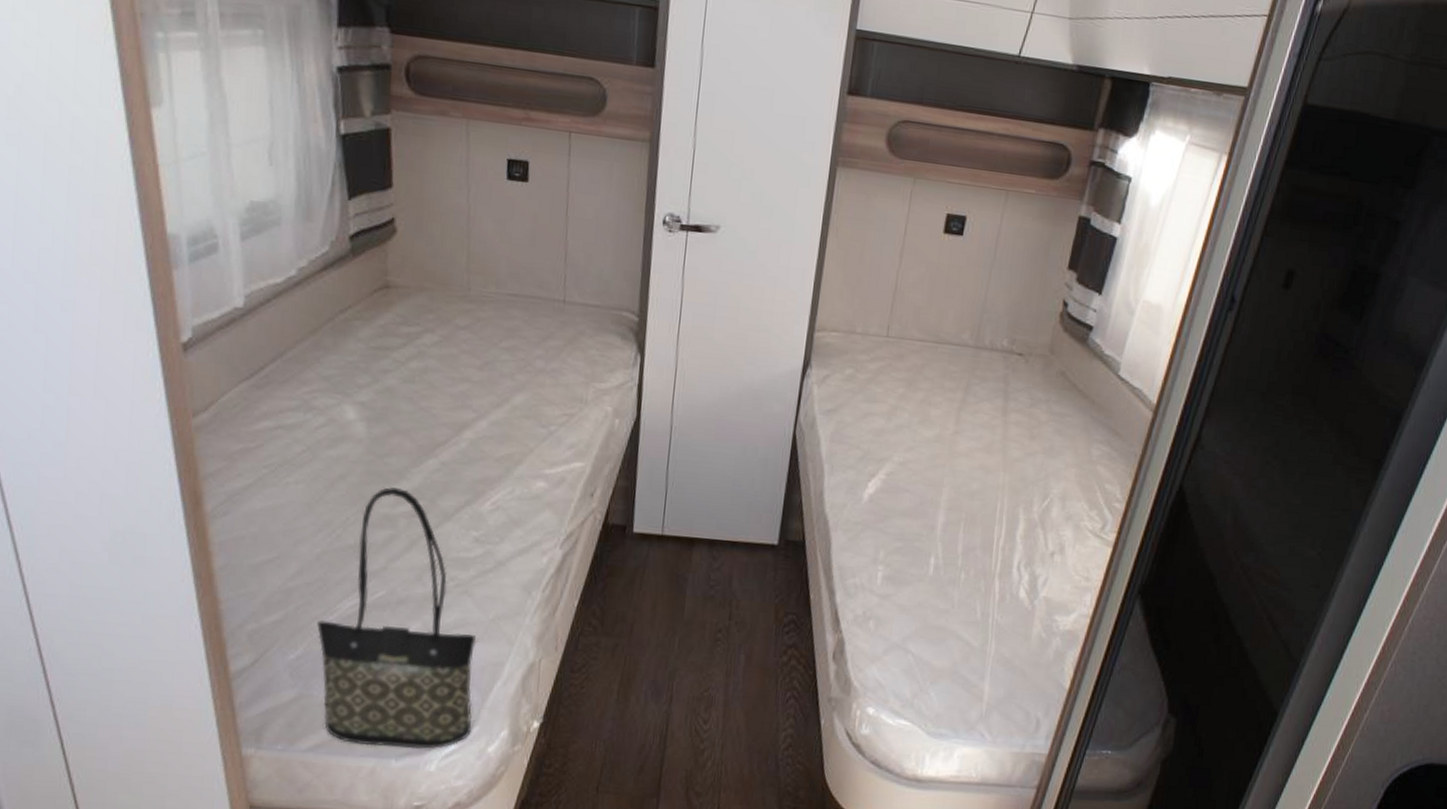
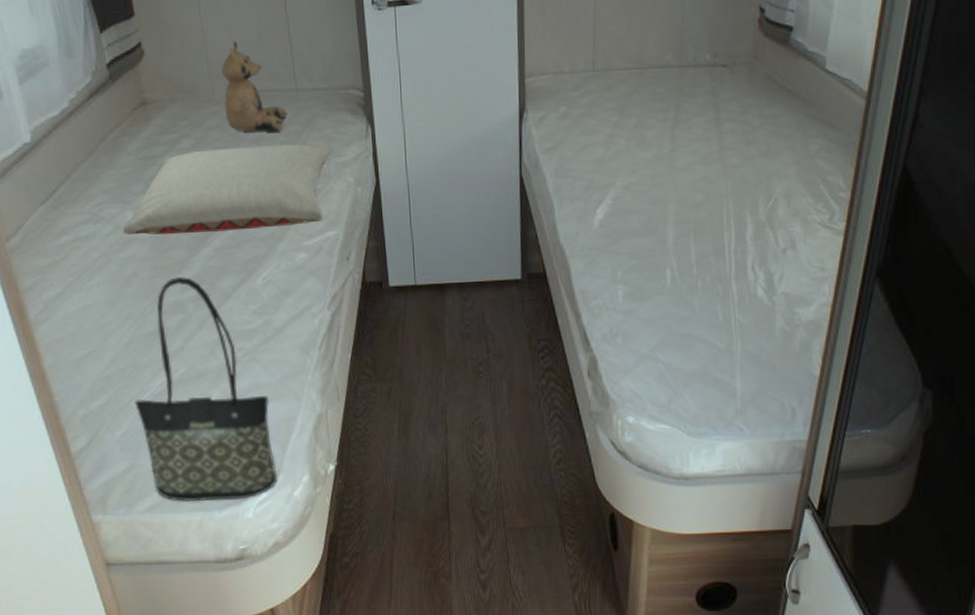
pillow: none [337,349,594,450] -> present [123,144,332,235]
teddy bear: none [479,236,550,344] -> present [221,41,287,132]

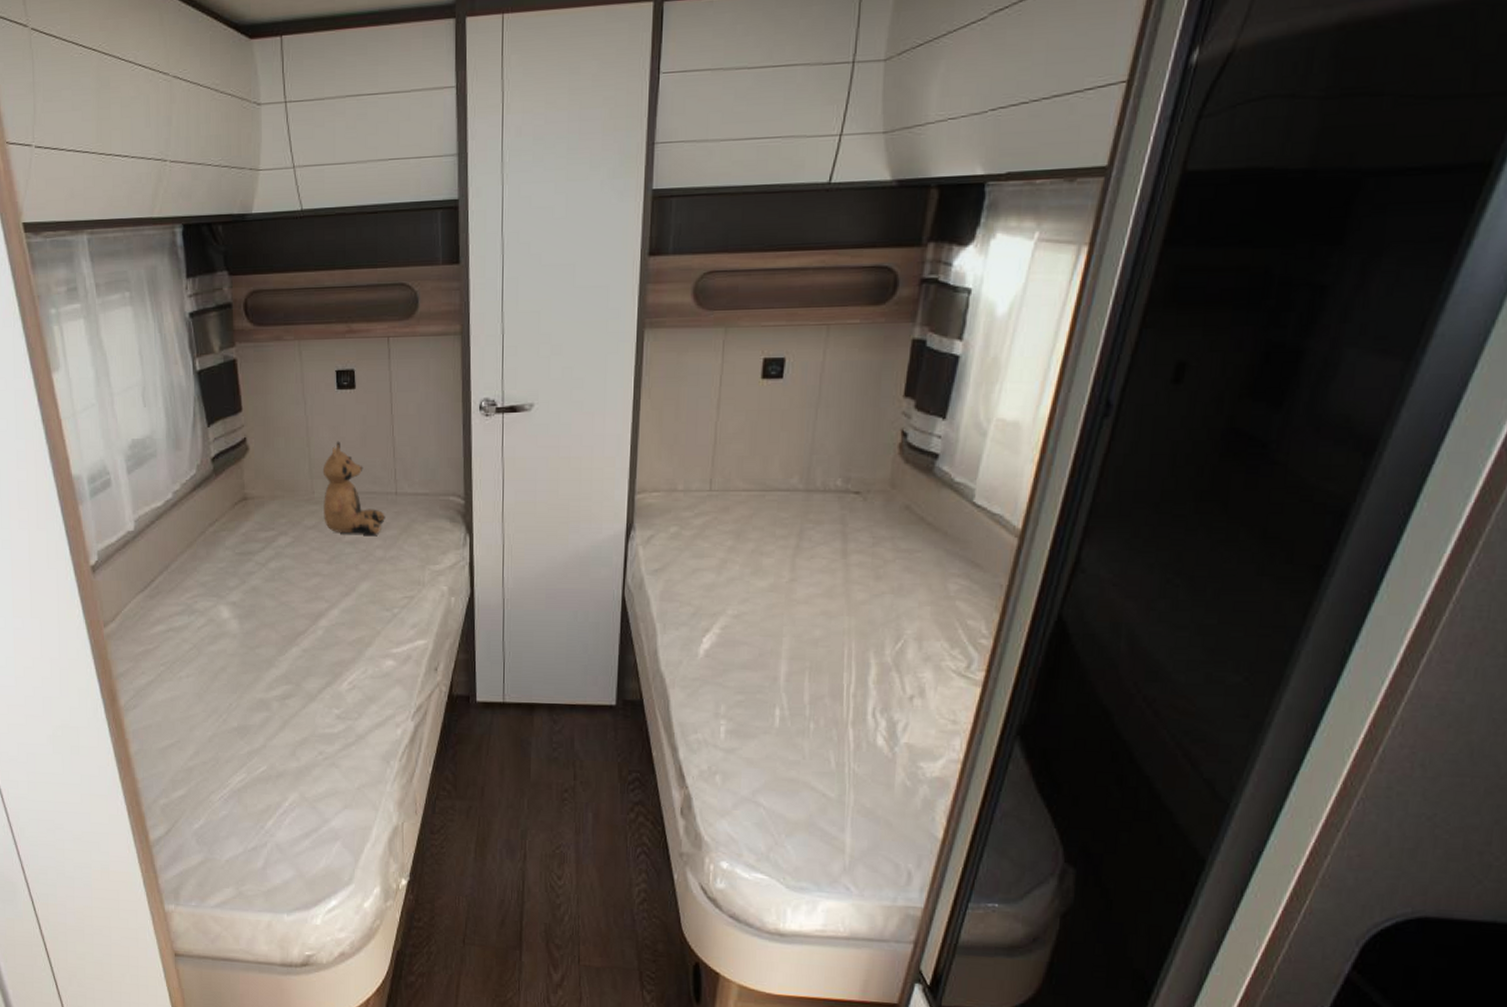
pillow: present [123,144,332,235] -> none [216,548,428,633]
tote bag: present [135,277,278,502] -> none [214,675,349,905]

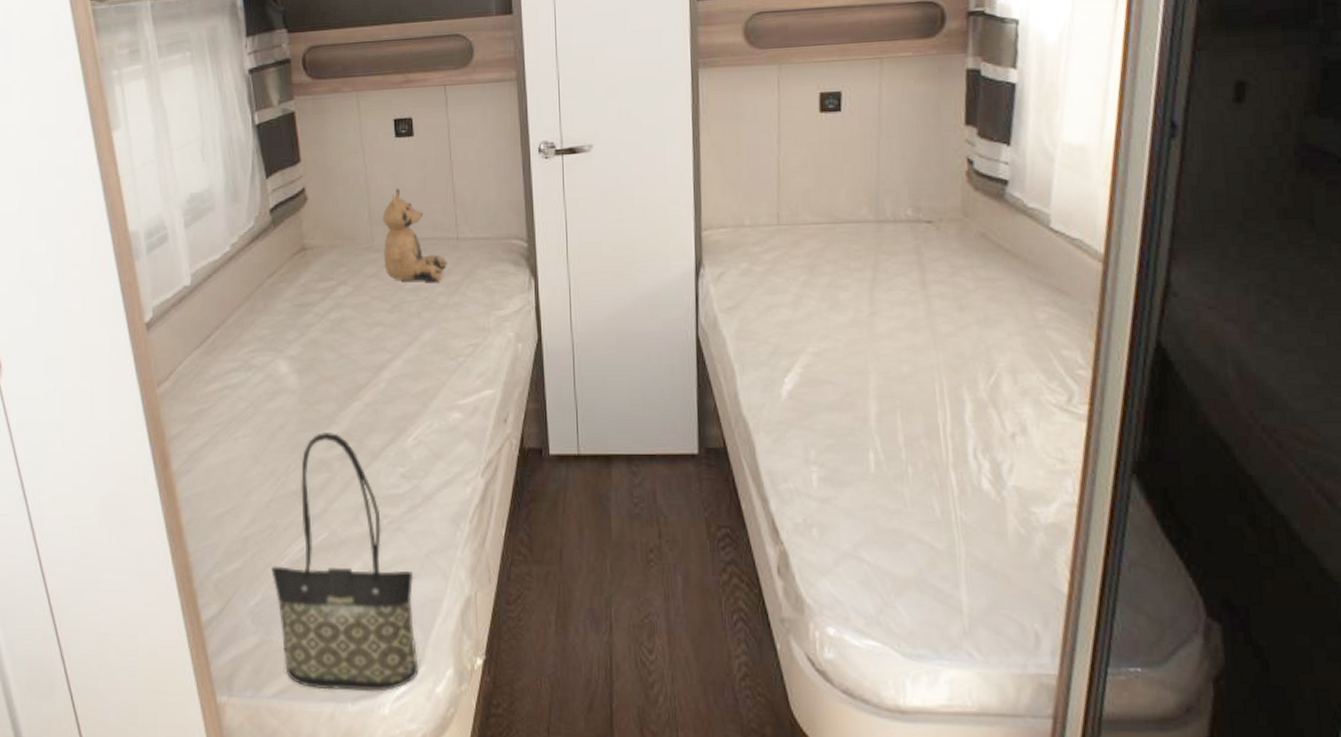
tote bag: none [214,675,349,905] -> present [271,433,419,691]

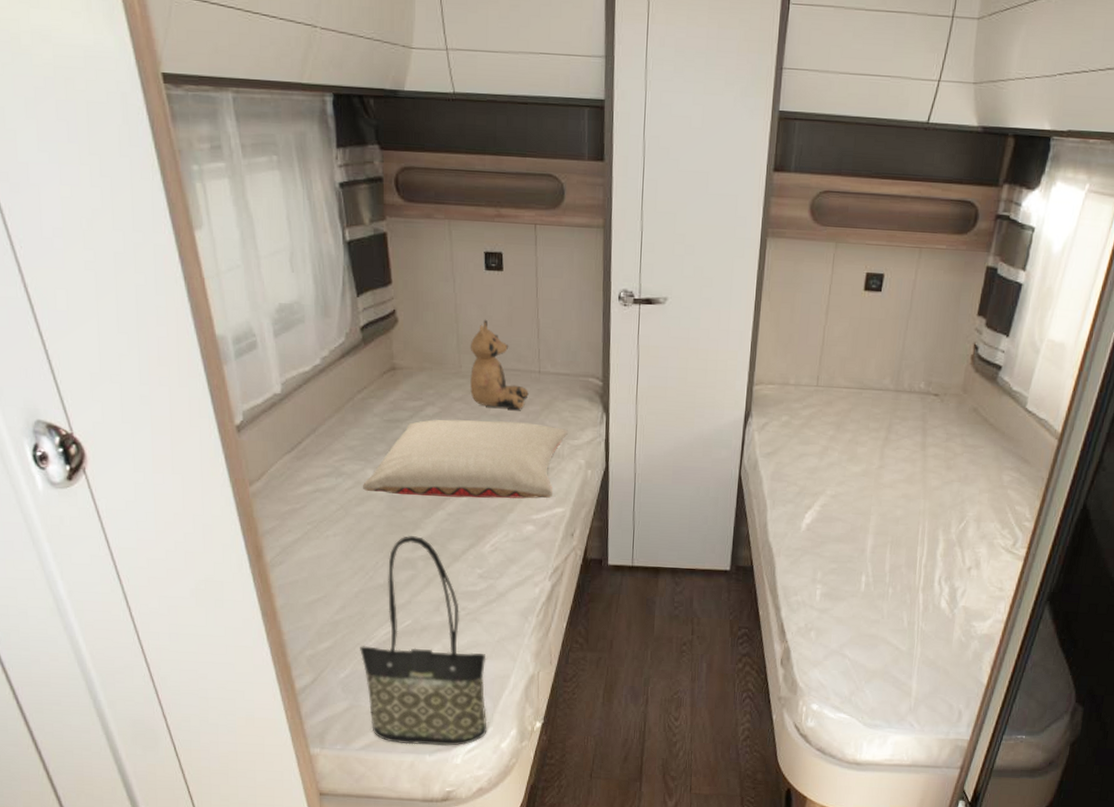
pillow: none [273,295,493,387] -> present [363,419,568,499]

